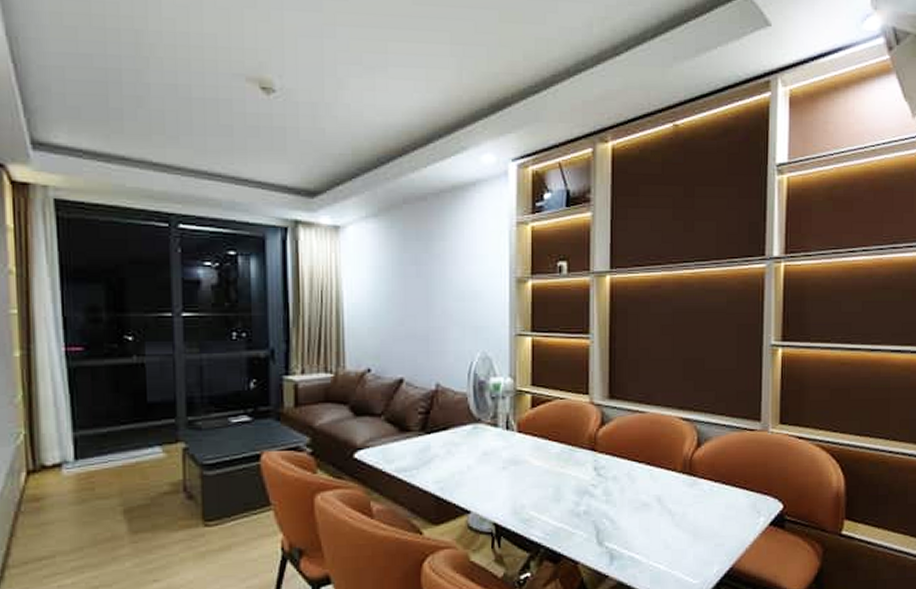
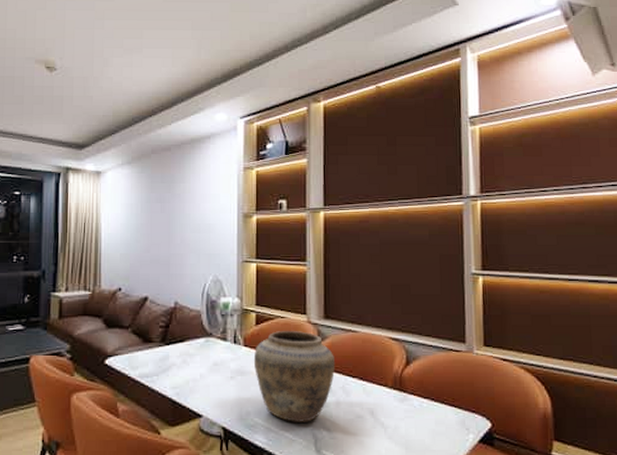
vase: none [528,413,621,514] -> present [253,331,336,422]

